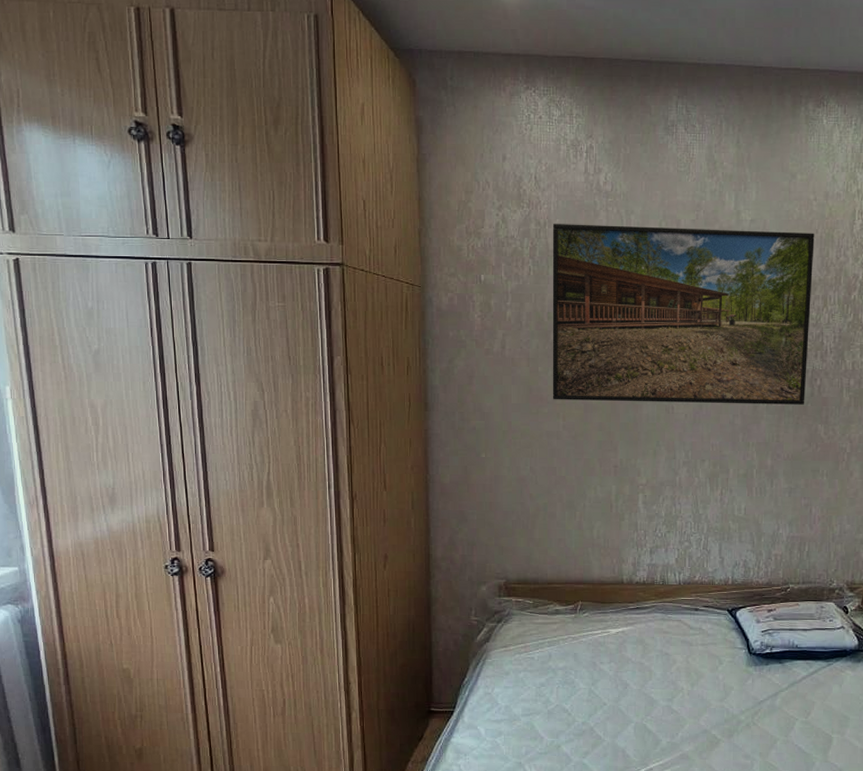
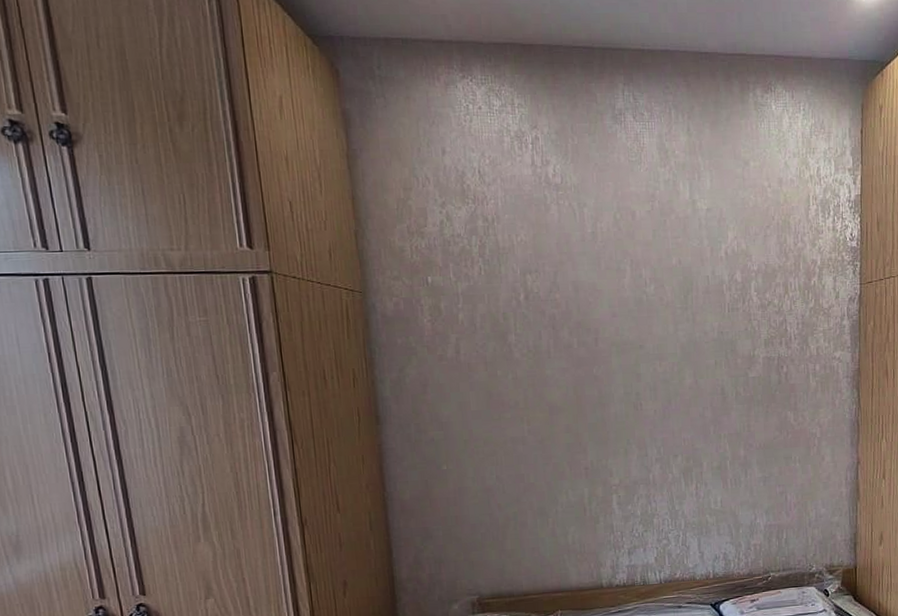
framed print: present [552,224,815,405] -> none [501,219,773,404]

